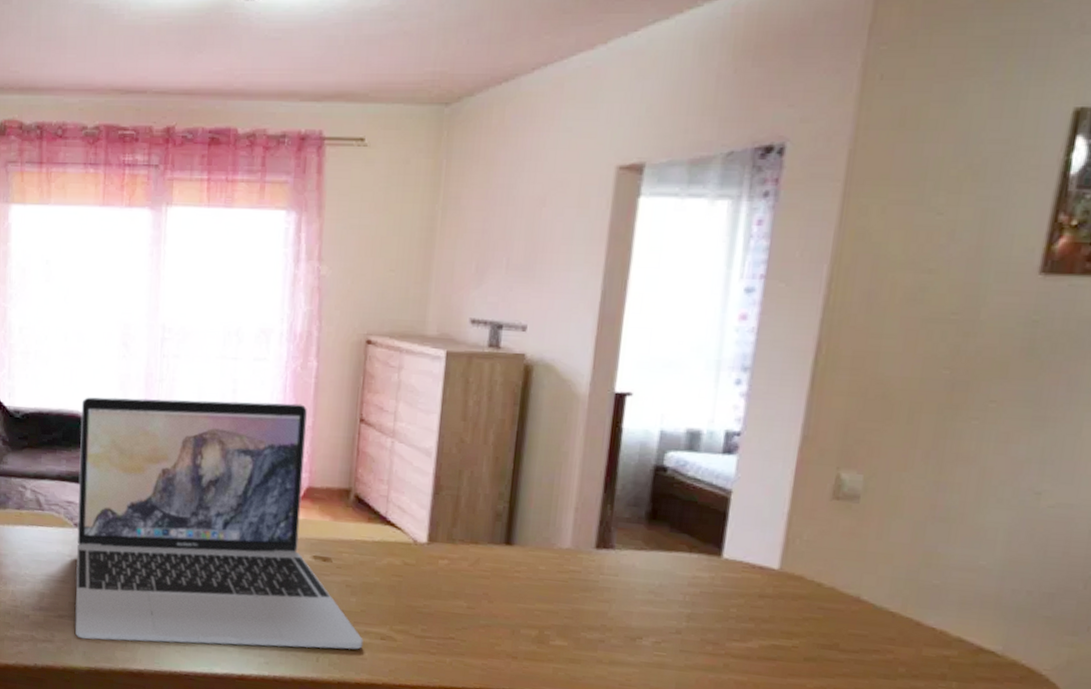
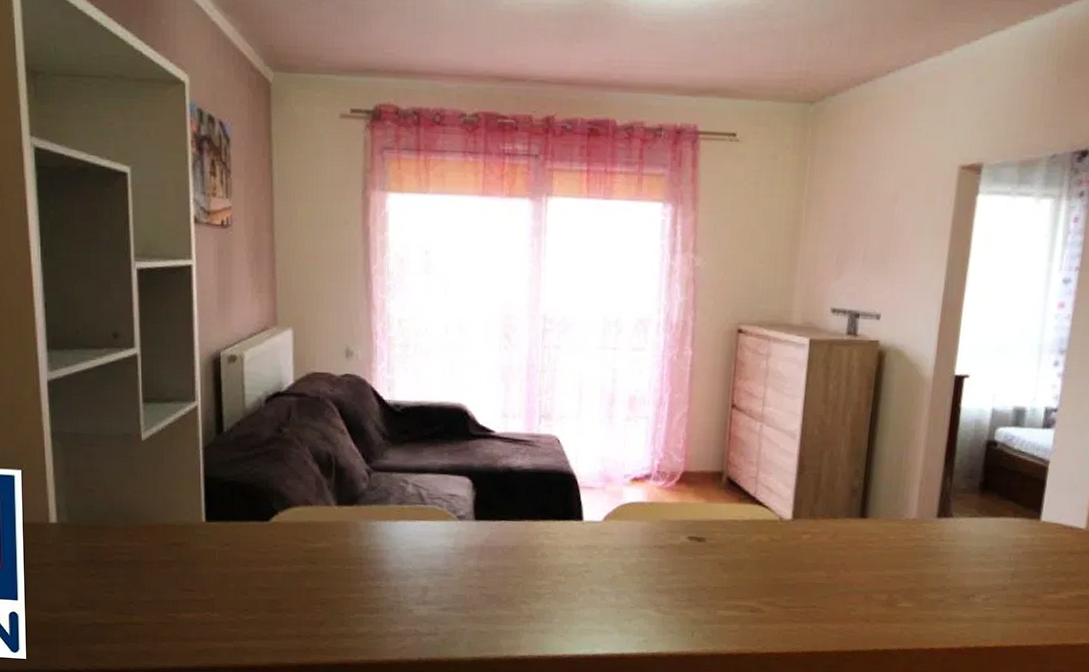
laptop: present [75,397,363,650] -> none [459,389,734,630]

